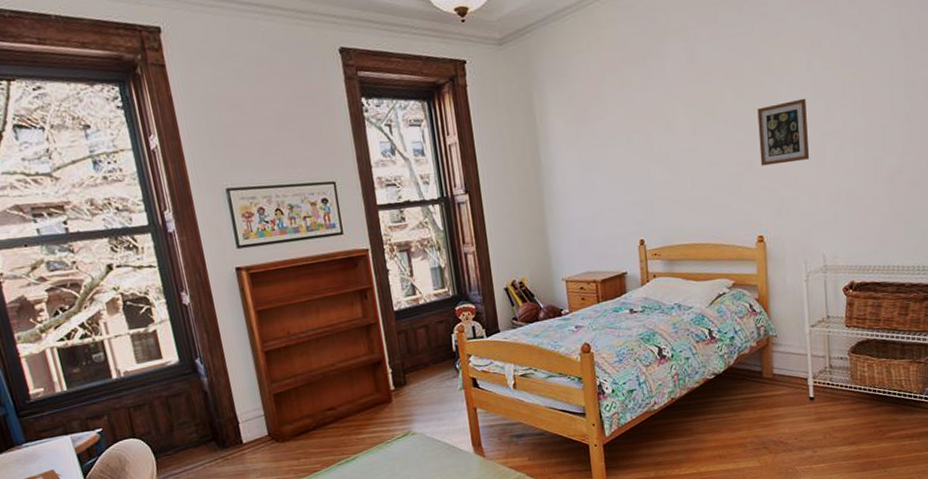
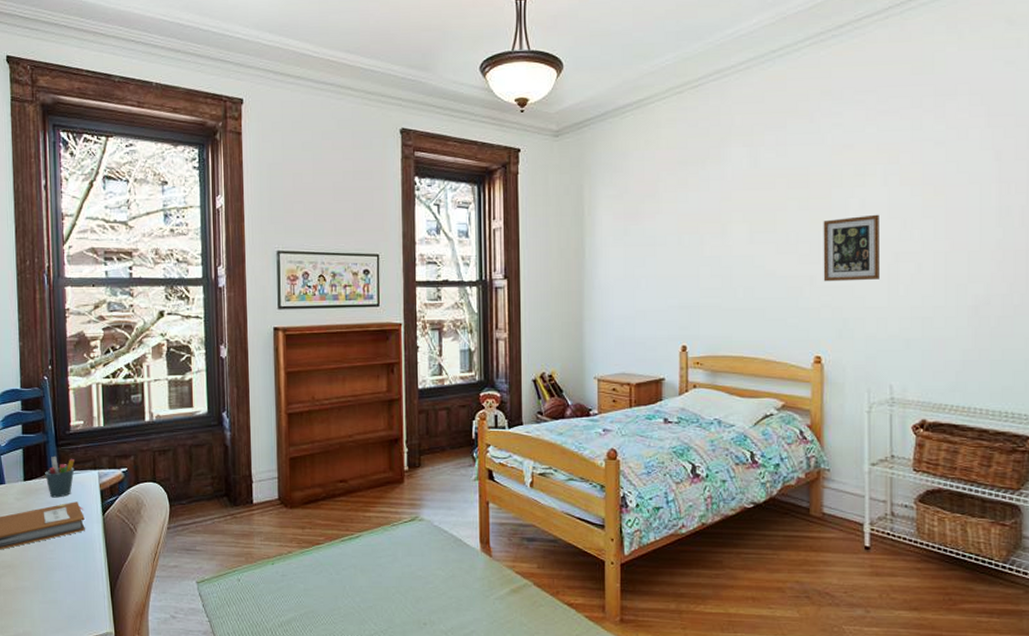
pen holder: none [10,427,45,470] -> present [45,455,75,498]

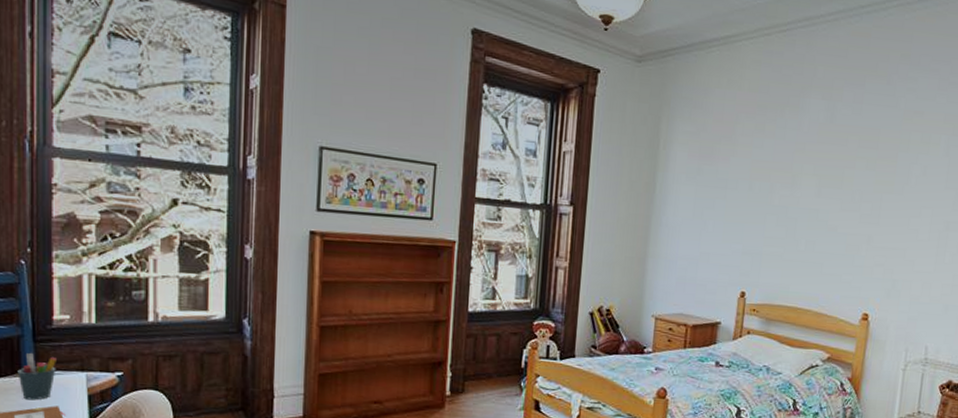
picture frame: present [823,214,881,282] -> none [879,182,938,246]

